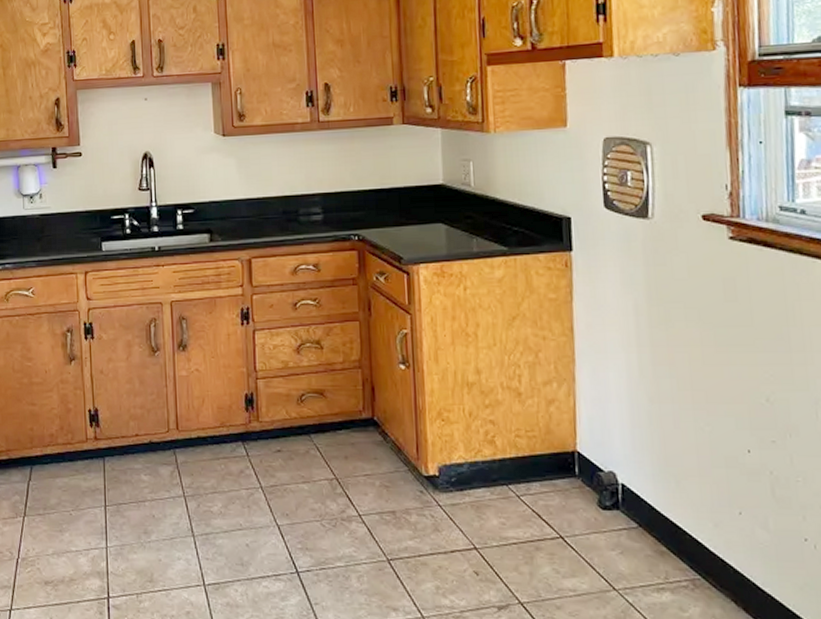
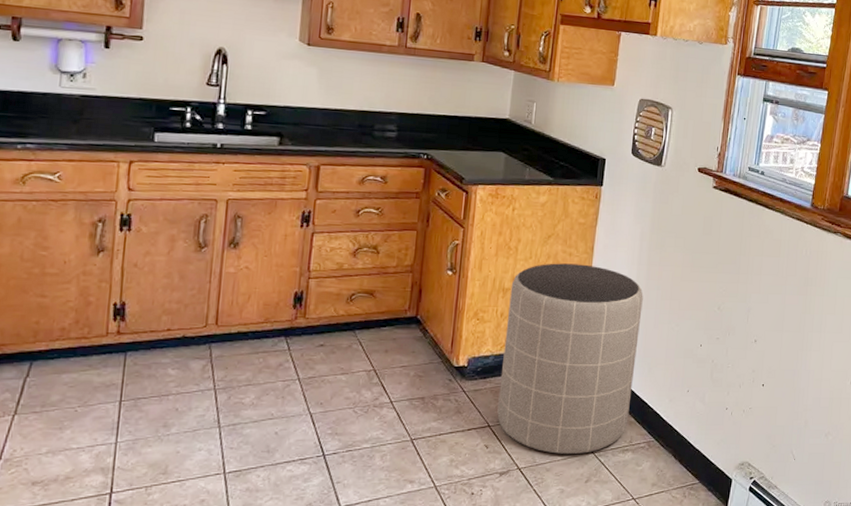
trash can: none [476,349,658,590] -> present [497,263,643,454]

